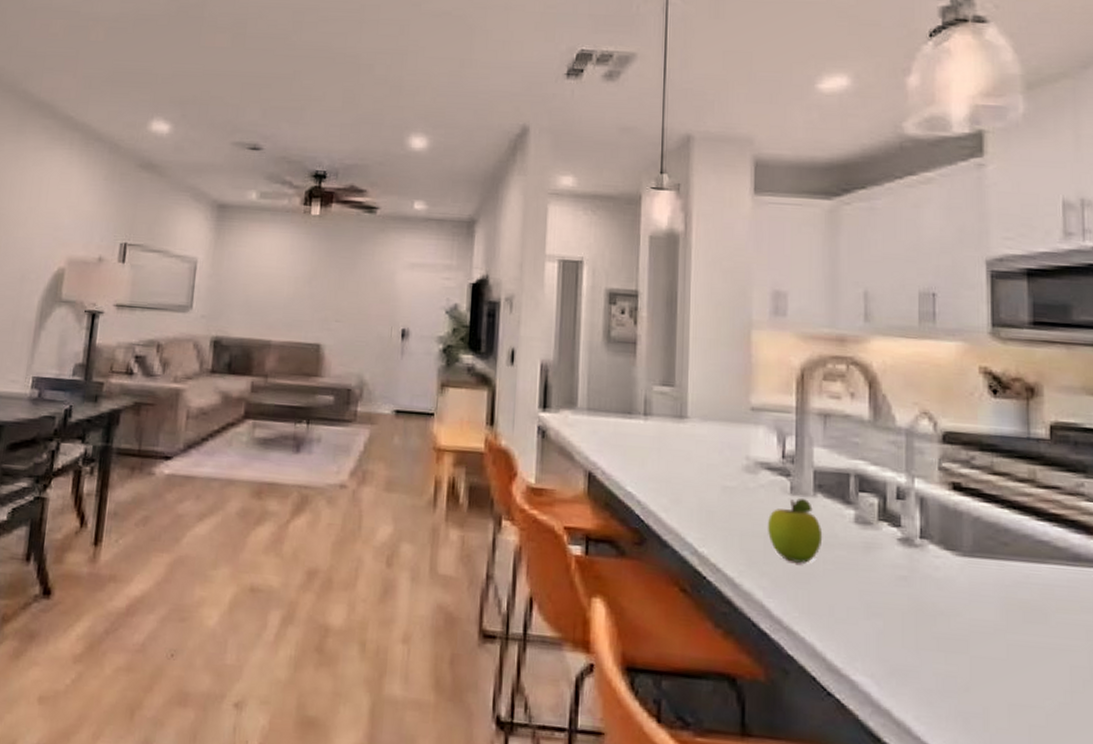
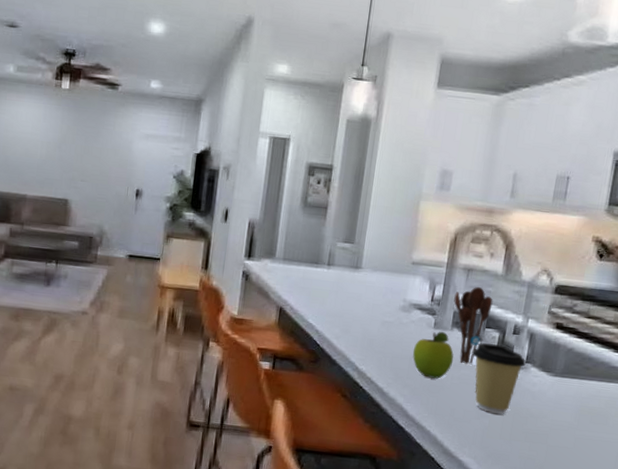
utensil holder: none [812,436,863,543] -> present [454,286,493,365]
coffee cup: none [847,512,921,613] -> present [472,343,526,415]

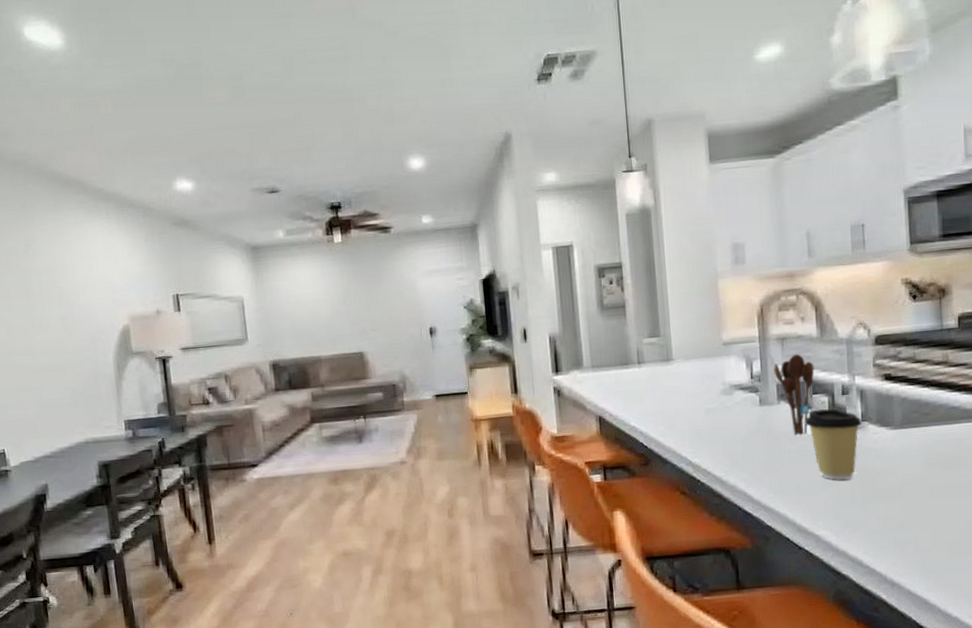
fruit: present [412,332,454,379] -> none [743,407,787,457]

